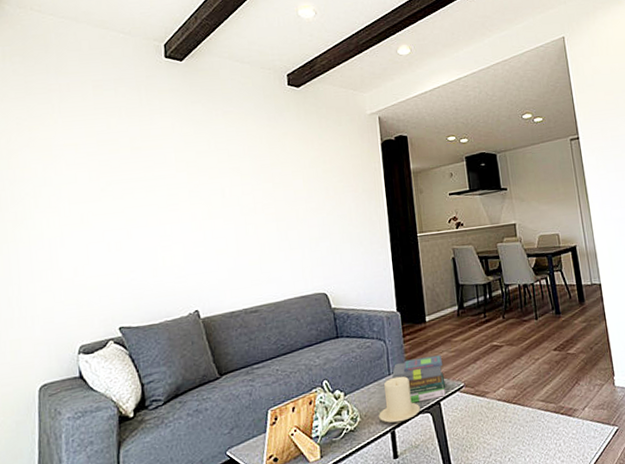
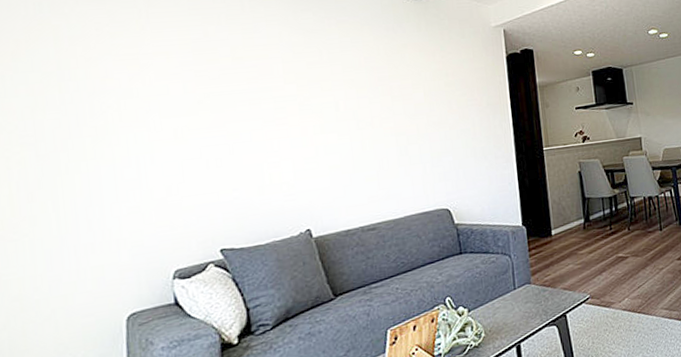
candle: present [379,376,420,423] -> none [504,290,546,337]
books: present [392,355,446,404] -> none [517,267,572,317]

